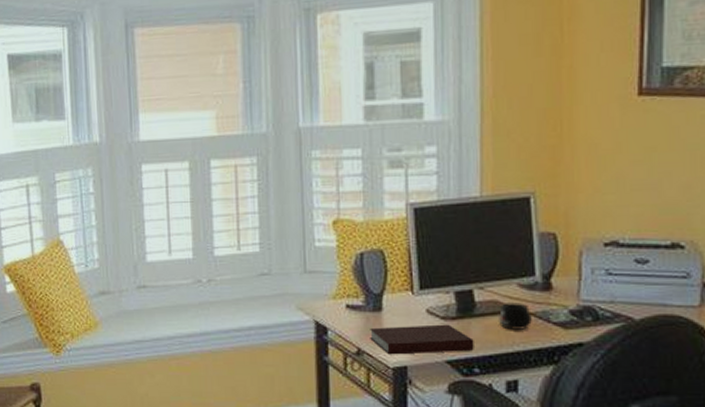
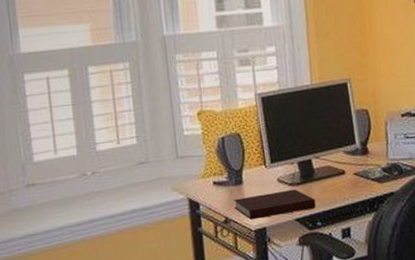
mug: present [499,301,532,330] -> none [332,165,356,188]

